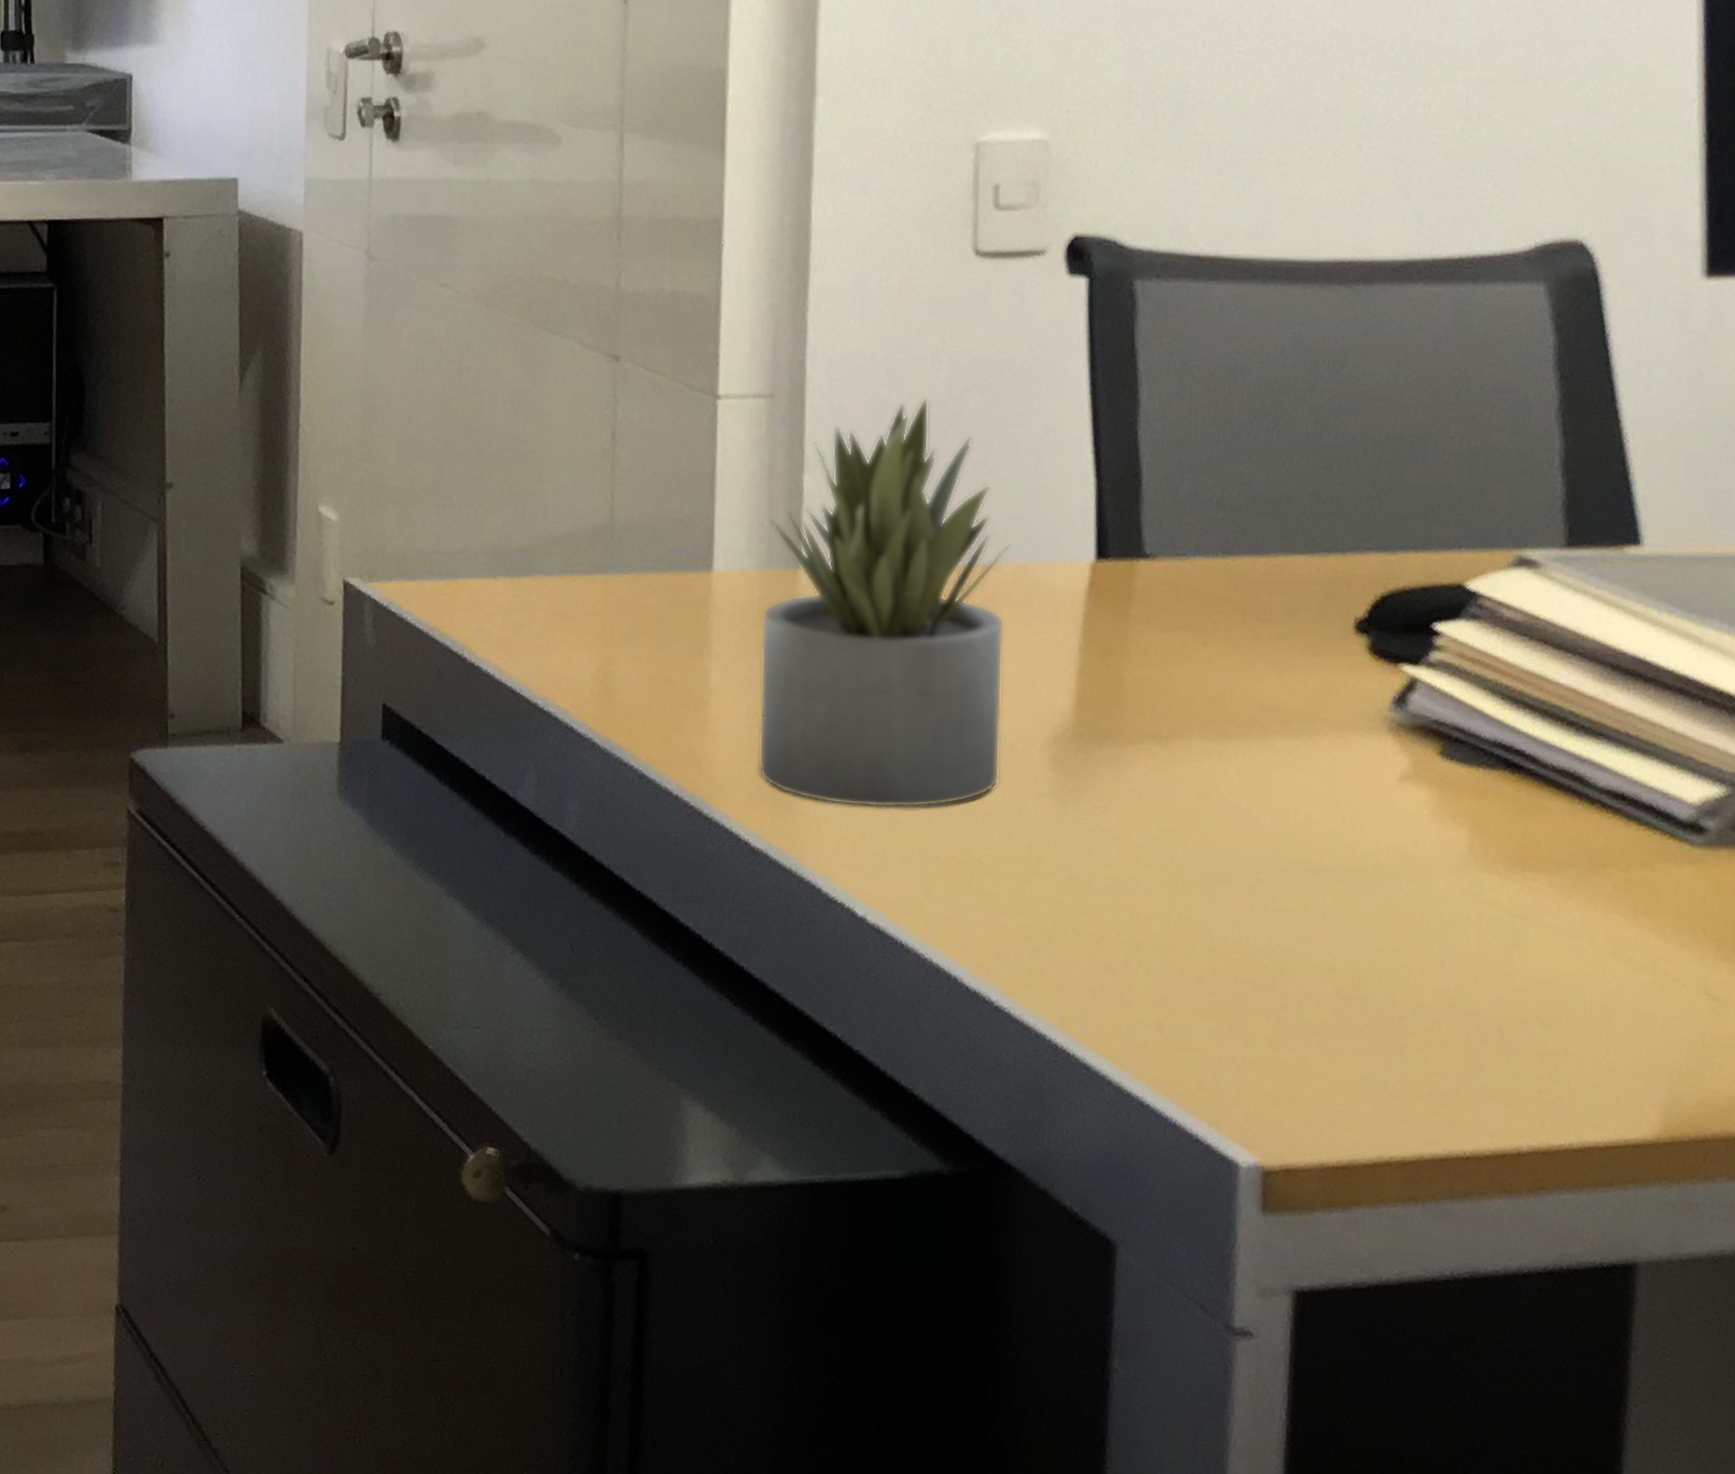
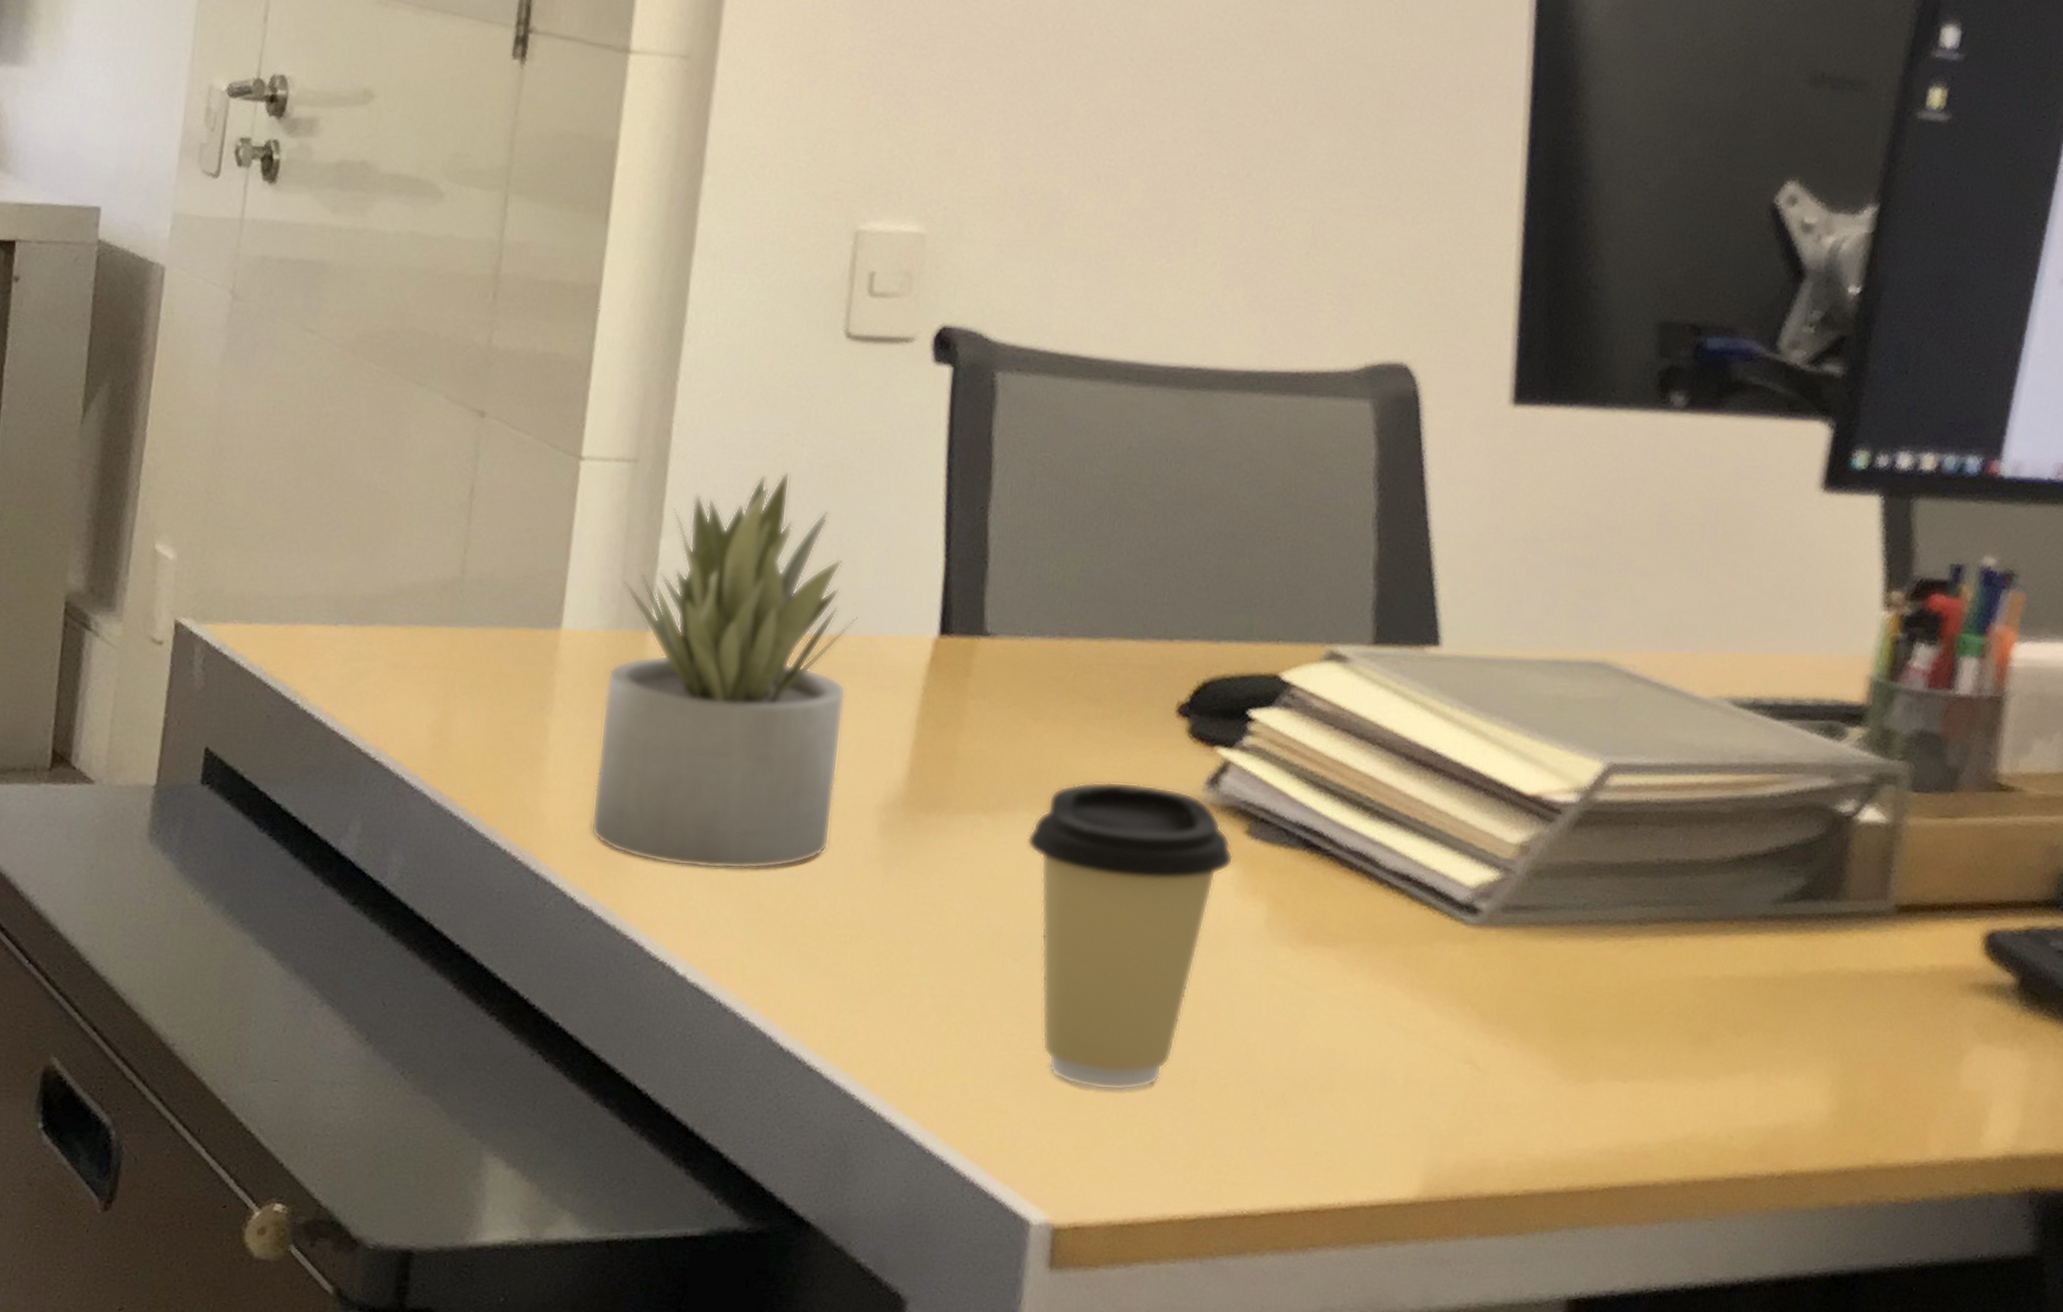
coffee cup: none [1205,705,1428,1028] -> present [1027,781,1234,1091]

